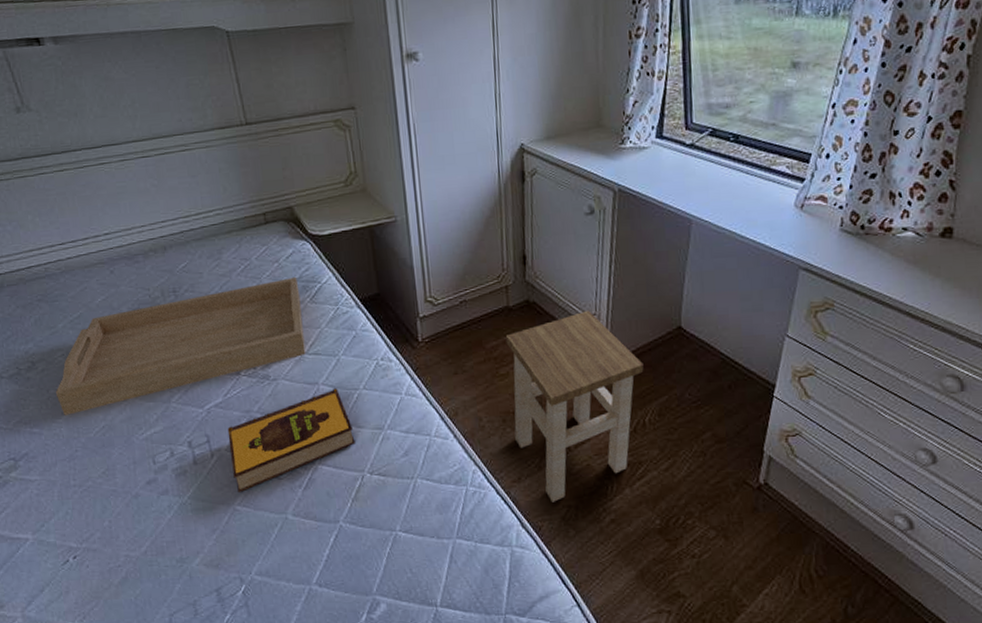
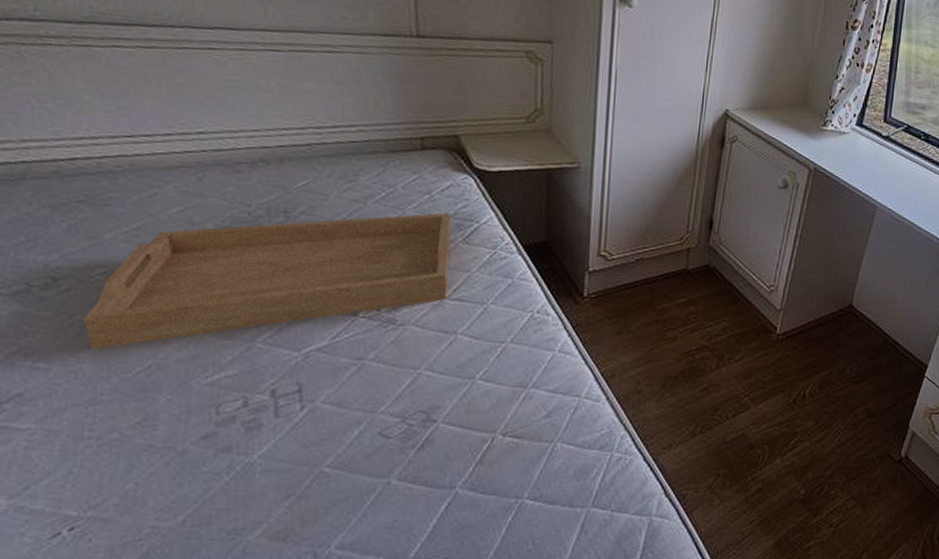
hardback book: present [227,388,355,492] -> none [327,339,491,452]
stool: present [505,310,644,502] -> none [672,281,812,471]

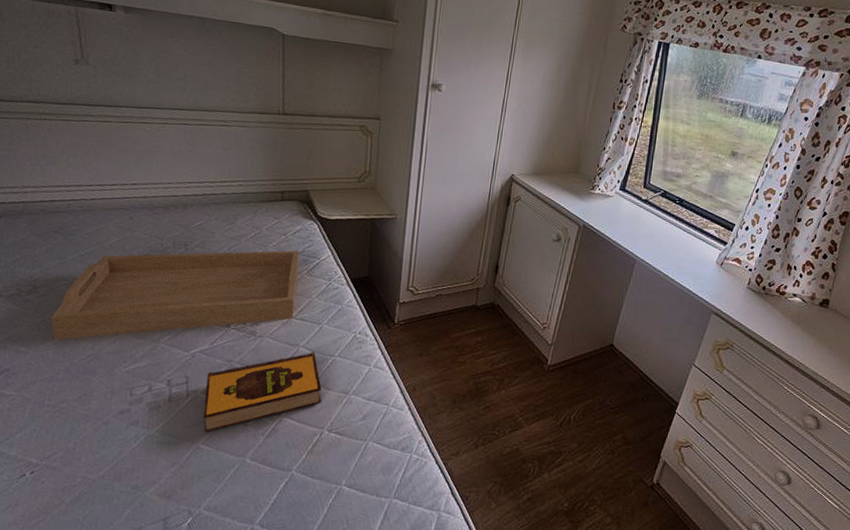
hardback book: none [327,339,491,452] -> present [203,352,322,432]

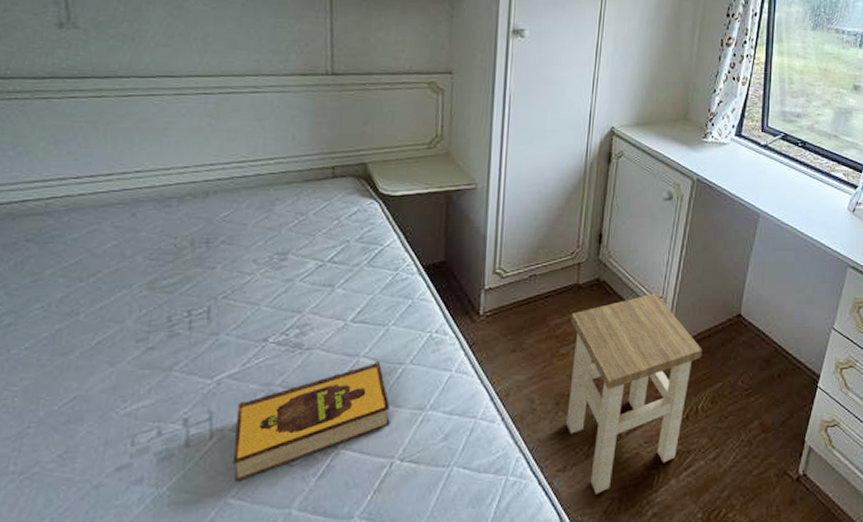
serving tray: present [50,250,300,340] -> none [18,236,358,382]
stool: none [461,319,578,477] -> present [566,293,702,494]

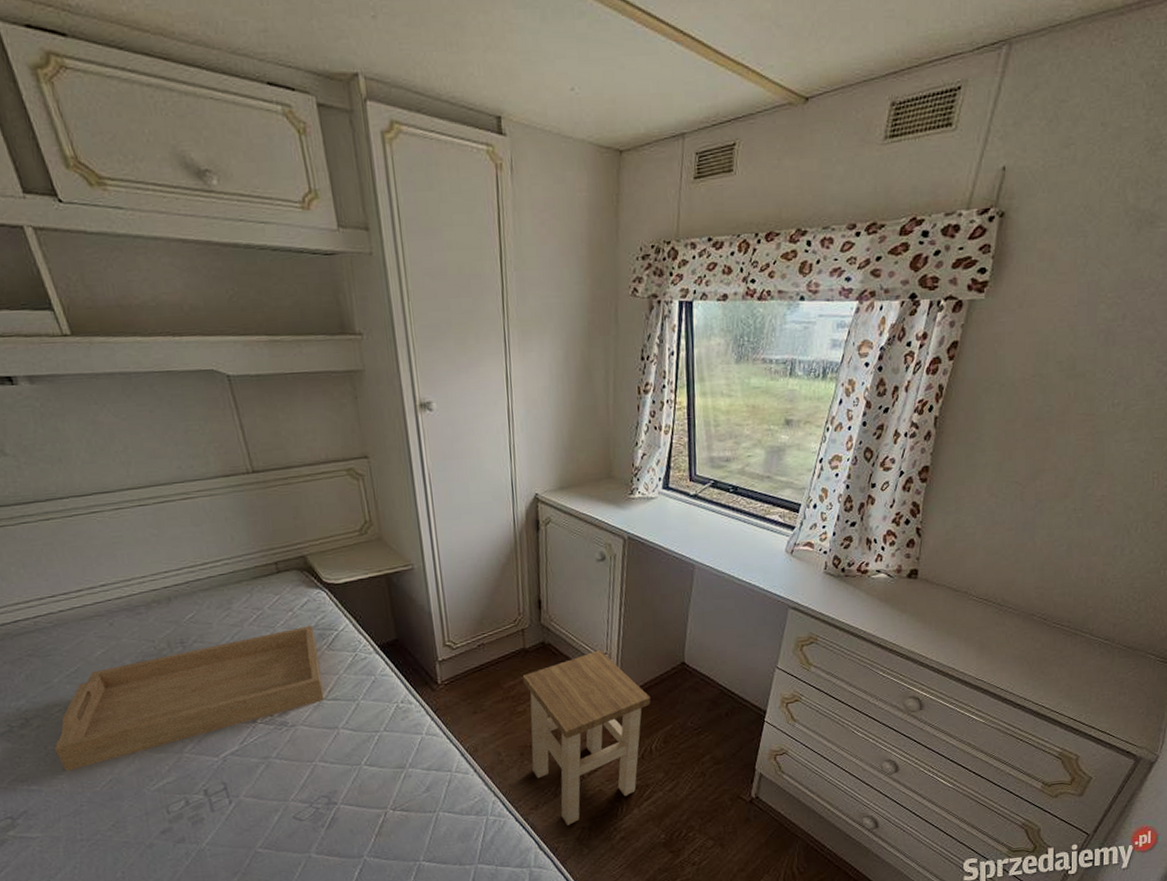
serving tray: none [18,236,358,382] -> present [54,625,324,771]
hardback book: present [233,362,390,482] -> none [245,731,377,835]

